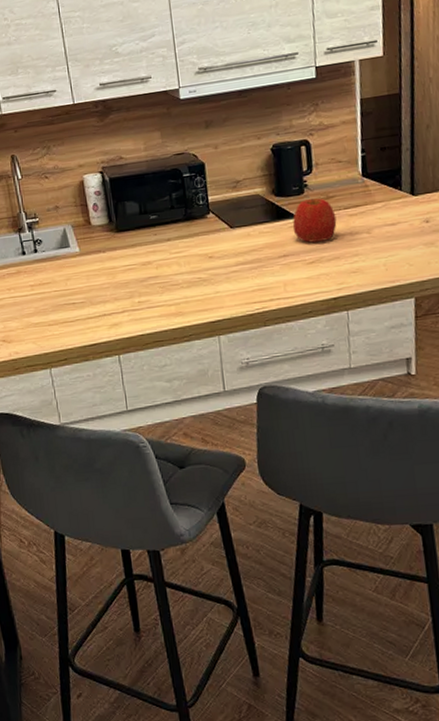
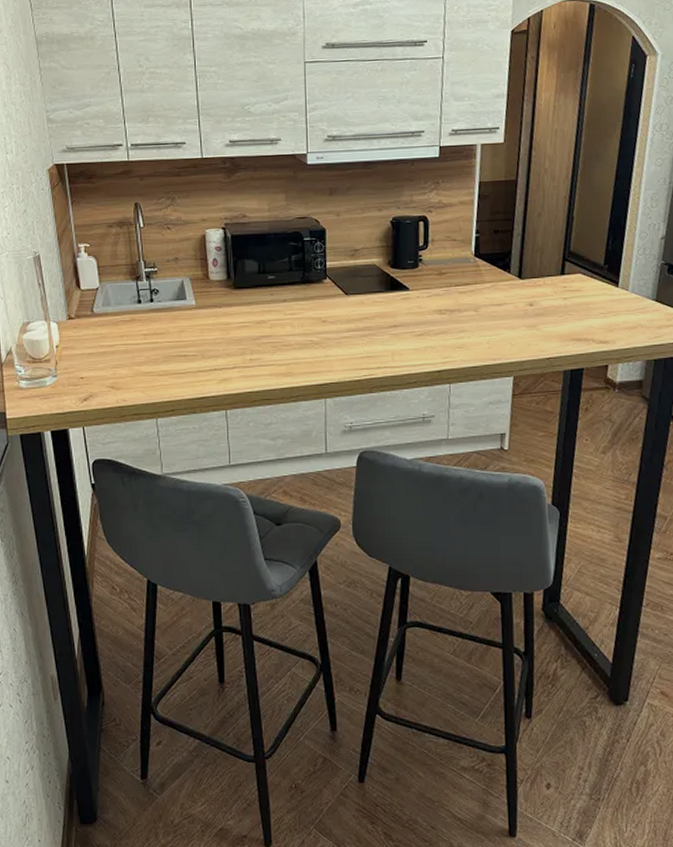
apple: present [292,198,337,243] -> none [405,273,447,316]

